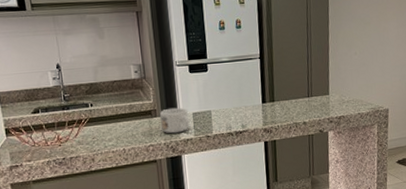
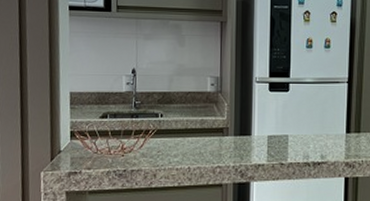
mug: present [160,107,190,134] -> none [232,127,264,157]

